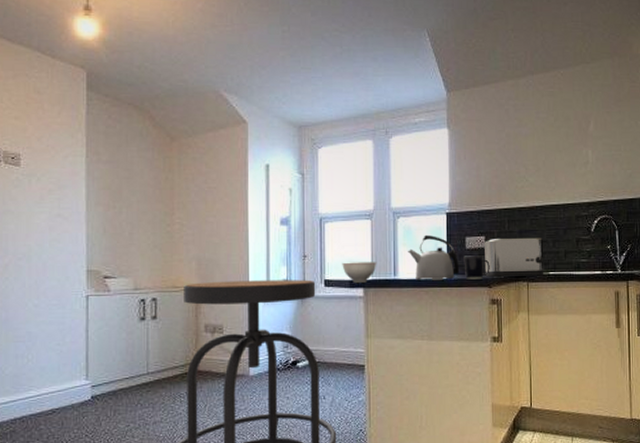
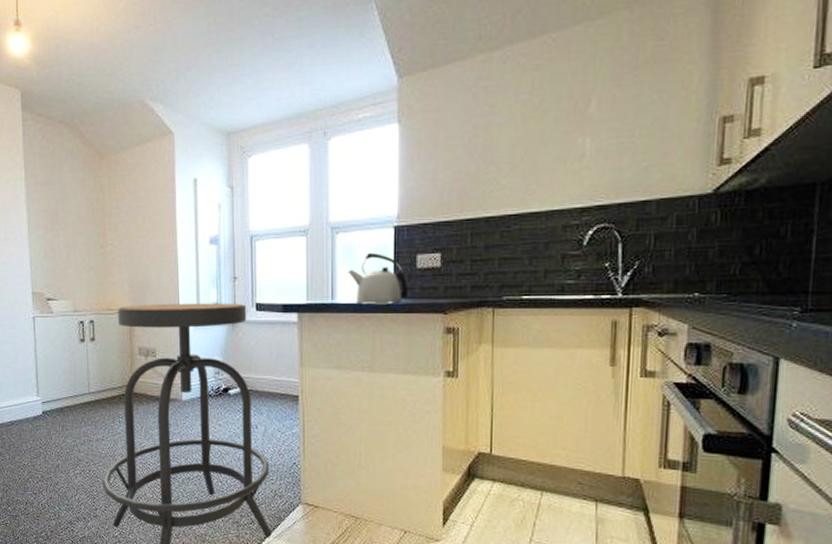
bowl: present [342,262,377,284] -> none [274,284,313,308]
mug: present [464,255,490,280] -> none [414,276,446,304]
toaster: present [485,237,545,278] -> none [440,253,519,303]

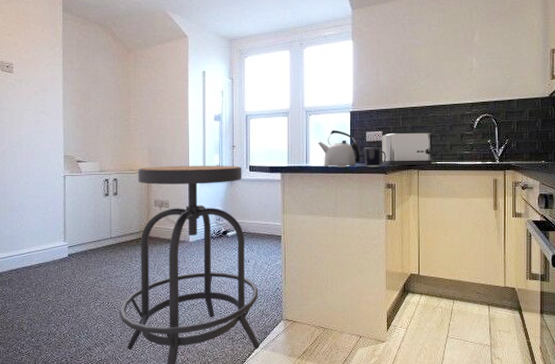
mug: none [414,276,446,304] -> present [364,147,386,167]
toaster: none [440,253,519,303] -> present [382,132,434,166]

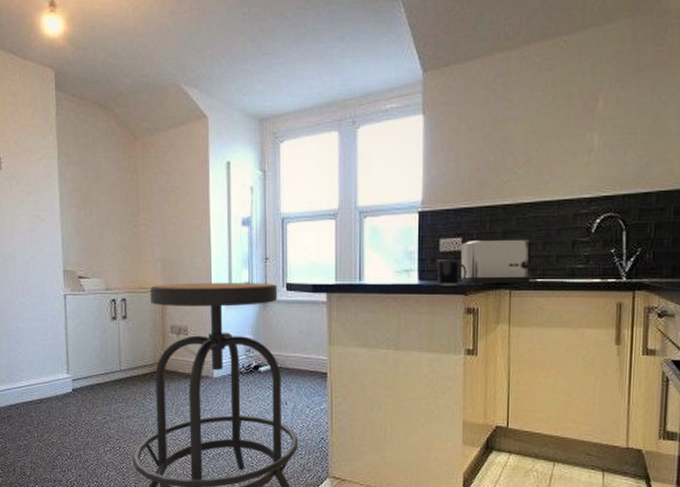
kettle: present [318,129,361,167] -> none [375,236,432,286]

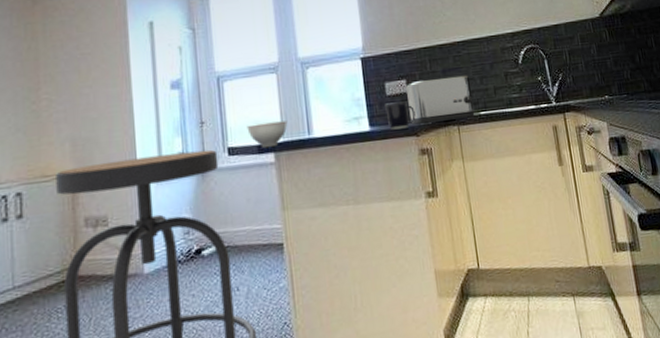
bowl: none [304,265,341,288] -> present [247,120,288,149]

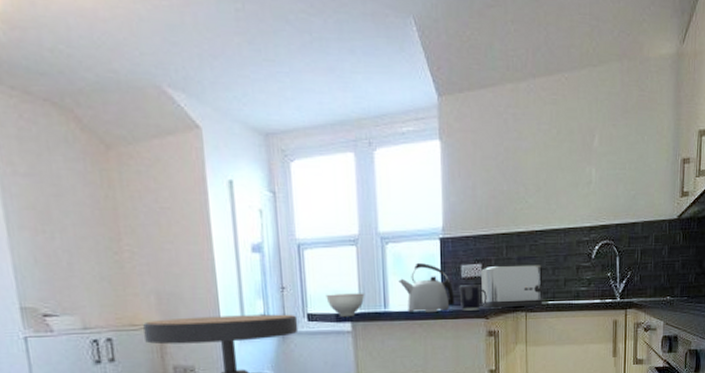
kettle: none [321,84,383,137] -> present [398,262,455,313]

